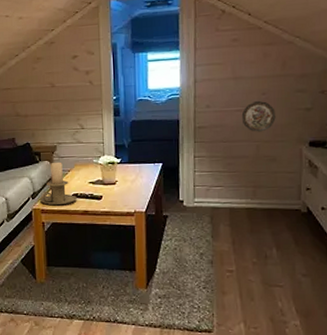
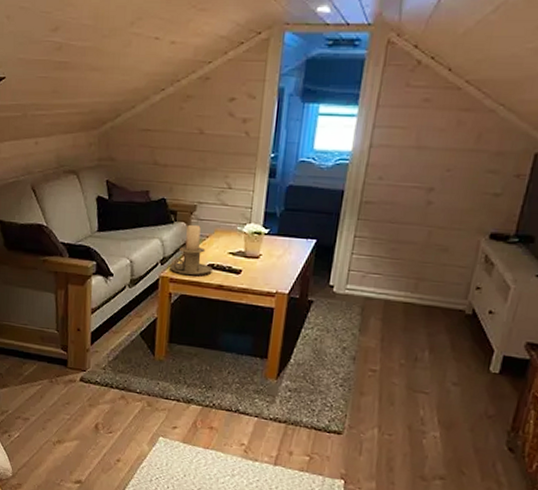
decorative plate: present [241,101,276,132] -> none [417,179,459,216]

